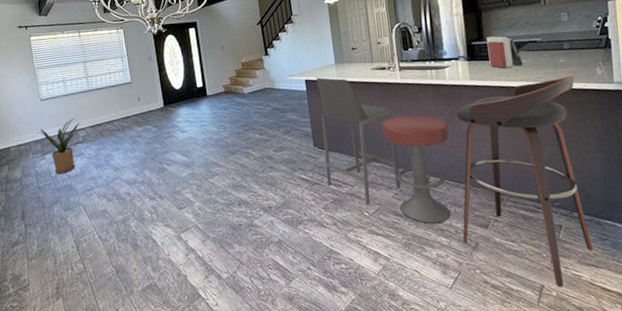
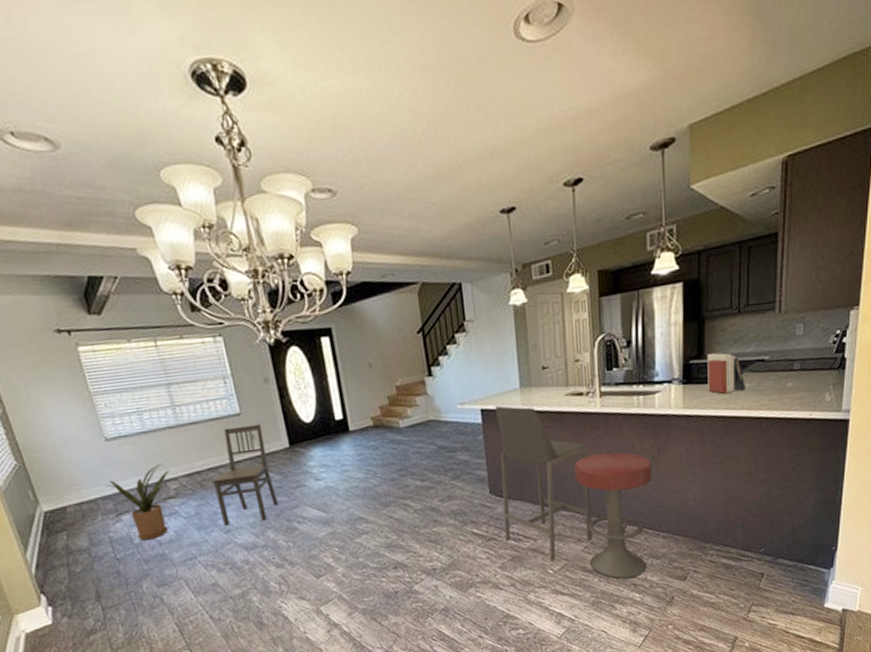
dining chair: none [108,90,154,165] -> present [212,424,279,526]
bar stool: present [456,76,593,287] -> none [658,403,799,638]

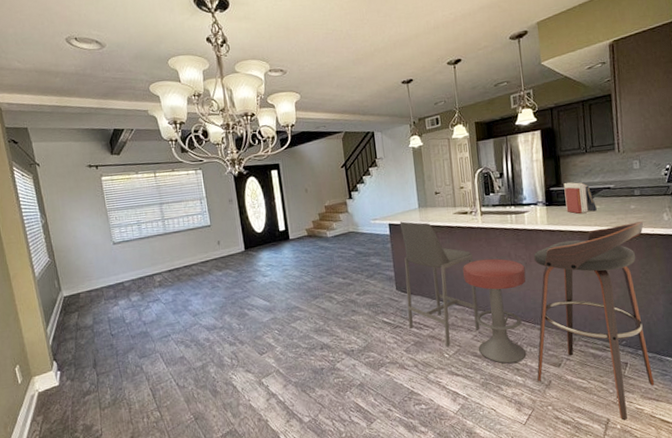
house plant: present [104,462,180,541] -> none [109,261,162,321]
dining chair: present [212,424,279,526] -> none [186,233,234,311]
bar stool: none [658,403,799,638] -> present [533,221,655,421]

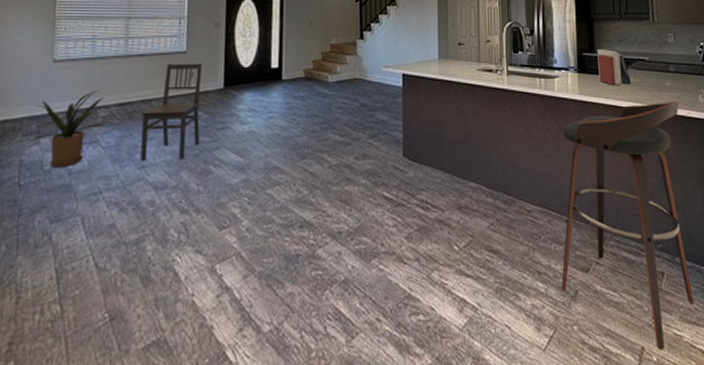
house plant: none [109,261,162,321] -> present [32,89,105,168]
dining chair: none [186,233,234,311] -> present [140,63,203,161]
bar stool: present [399,221,480,347] -> none [413,73,498,236]
bar stool: present [462,258,527,364] -> none [482,128,554,264]

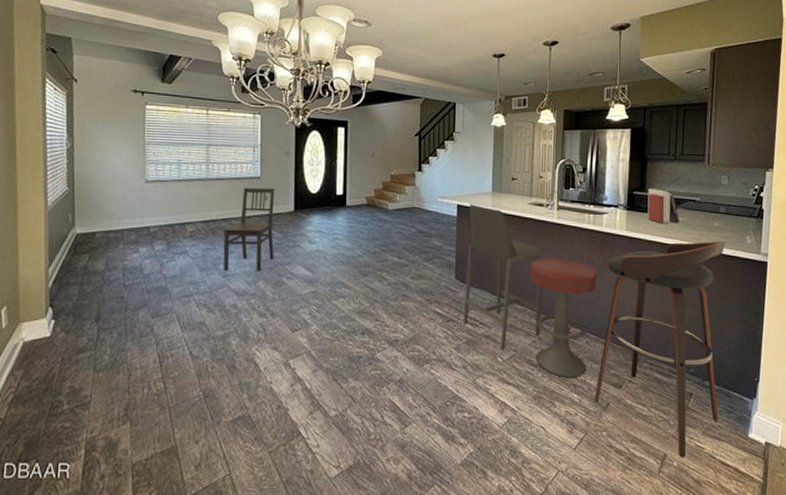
house plant: present [32,89,105,168] -> none [132,208,193,273]
bar stool: none [413,73,498,236] -> present [463,204,542,350]
bar stool: none [482,128,554,264] -> present [529,258,597,377]

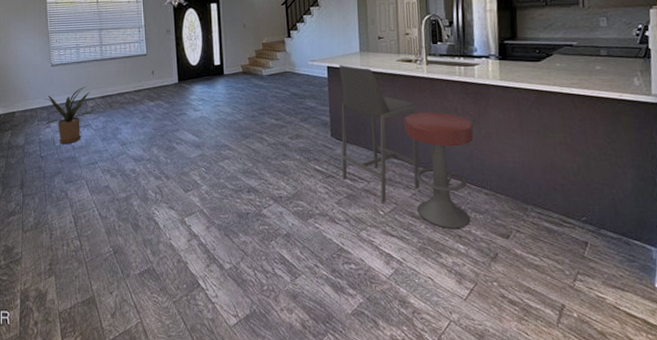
house plant: none [132,208,193,273] -> present [44,86,94,145]
dining chair: present [223,187,275,271] -> none [119,63,164,140]
bar stool: present [595,241,725,458] -> none [482,85,620,309]
books: present [648,188,679,224] -> none [519,35,556,72]

